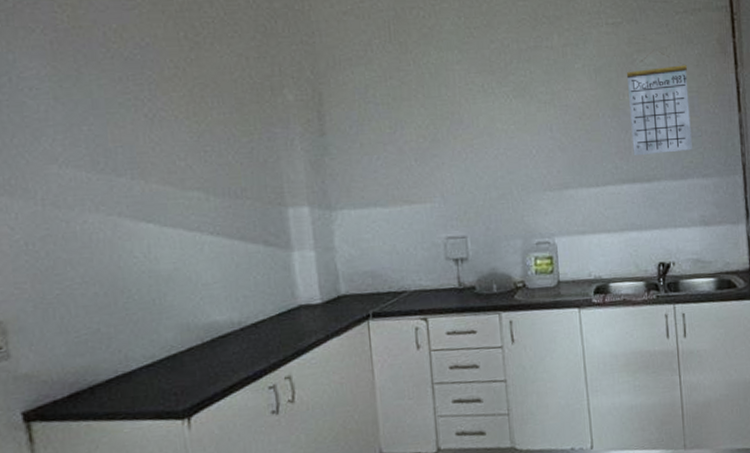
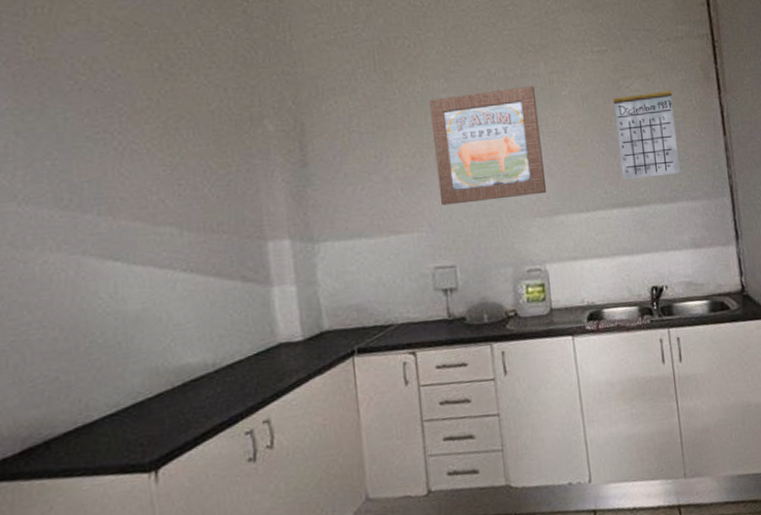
wall art: none [443,58,558,177] -> present [429,85,547,206]

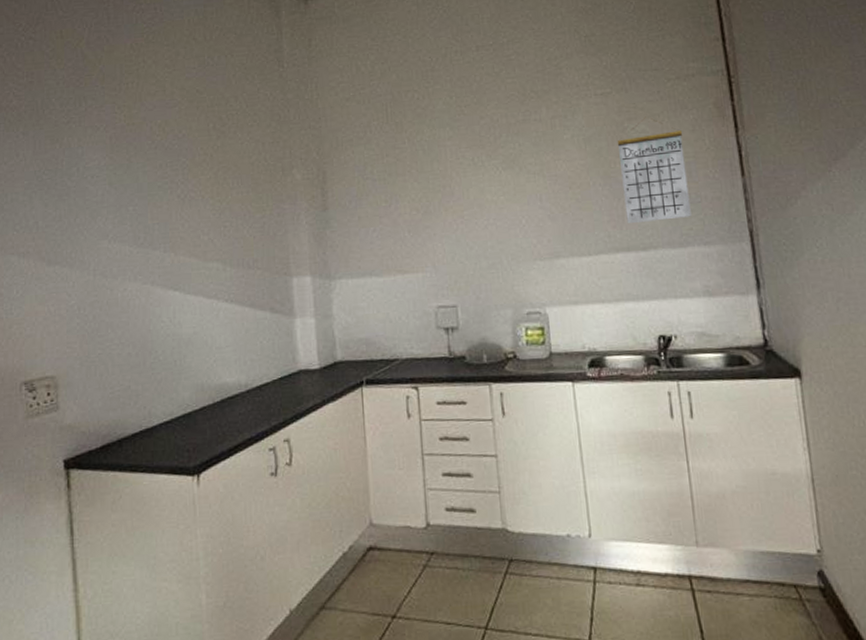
wall art: present [429,85,547,206] -> none [435,130,548,247]

